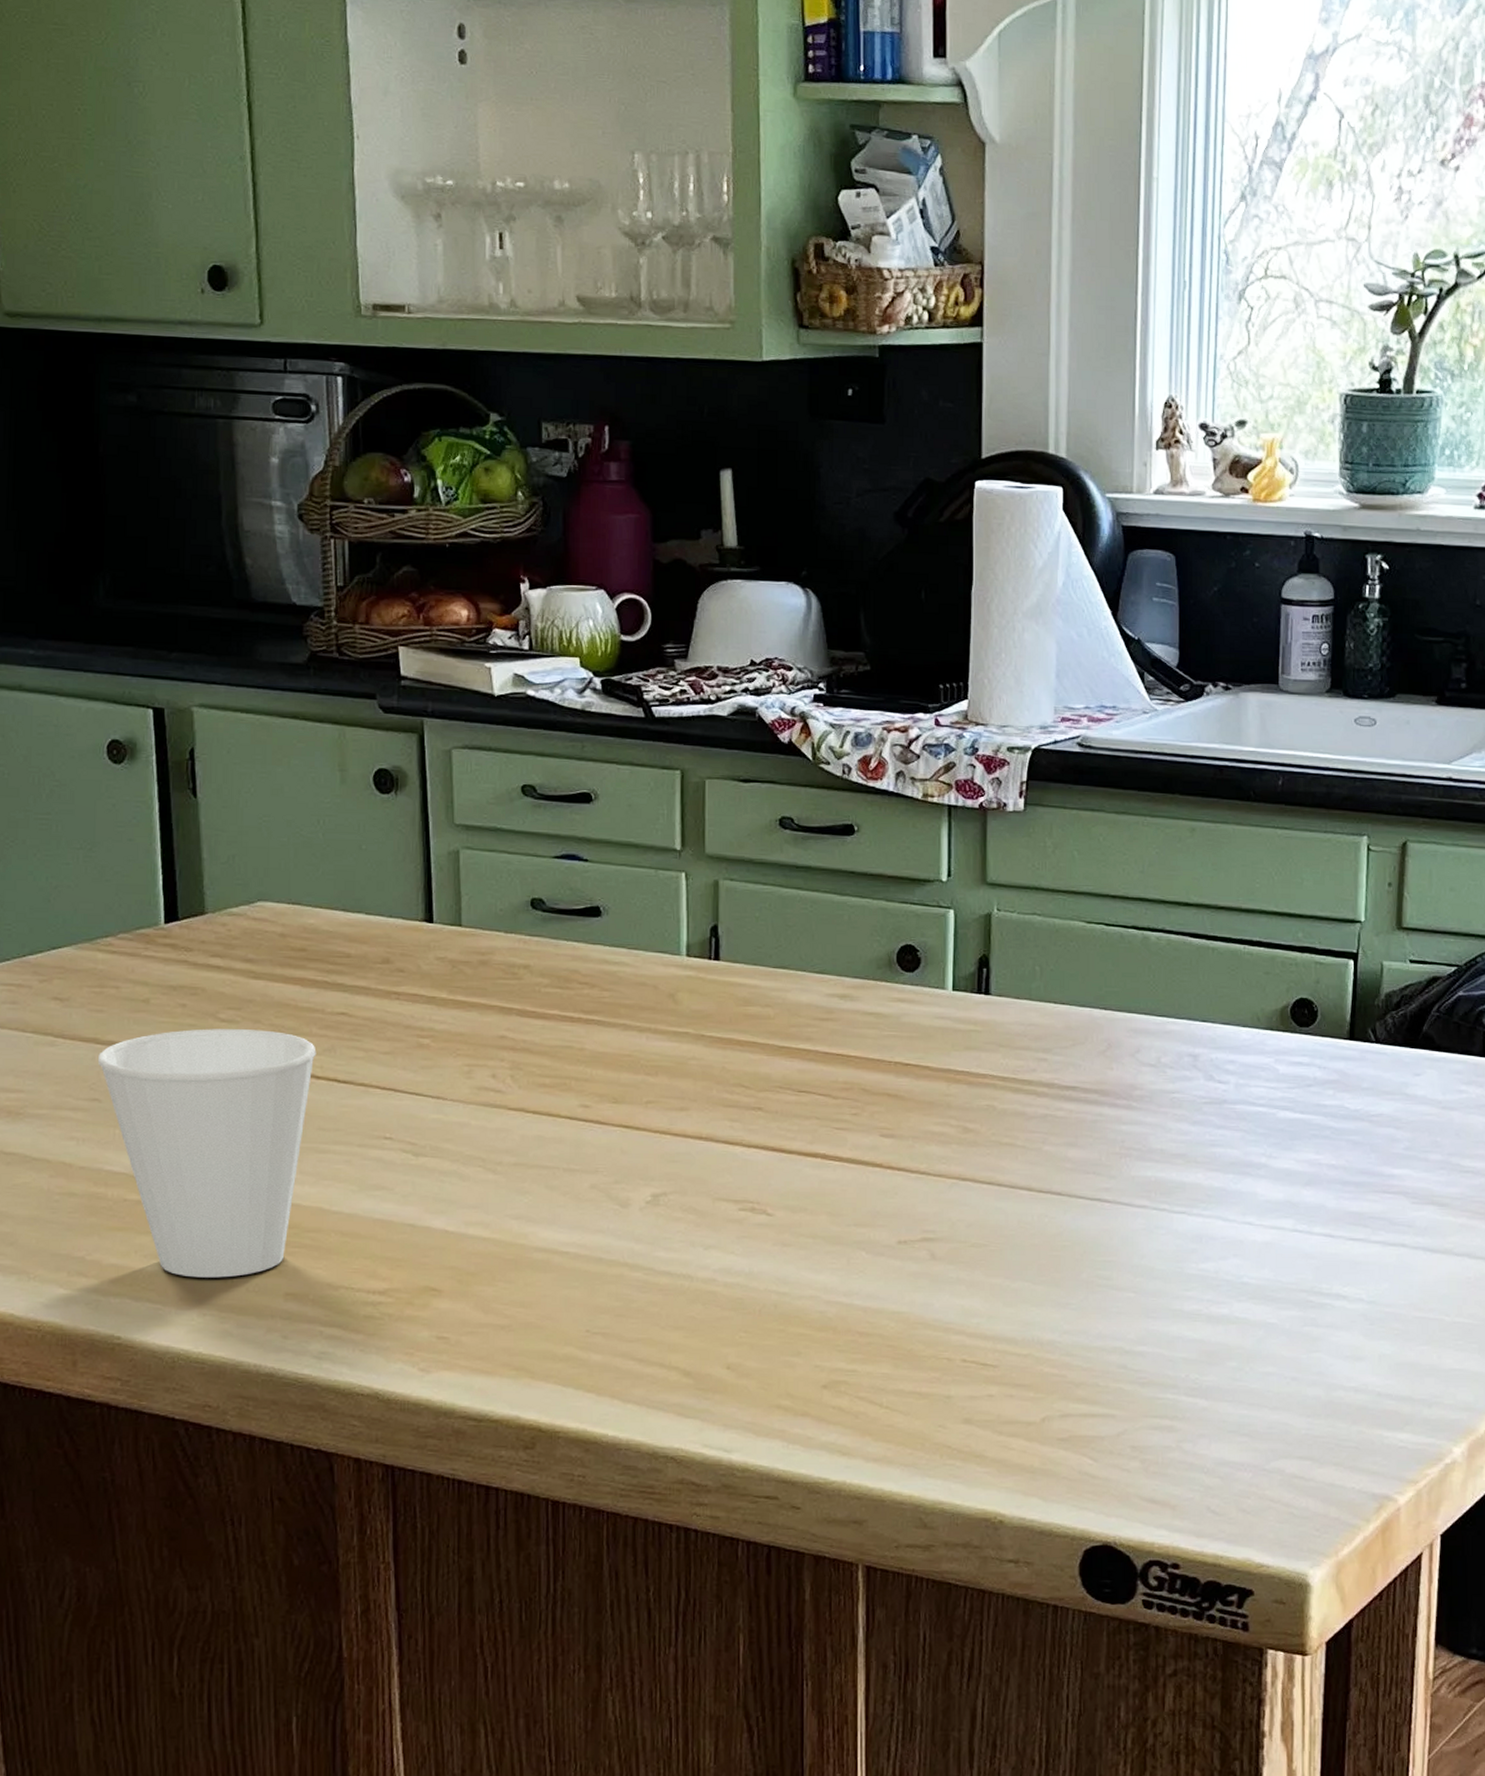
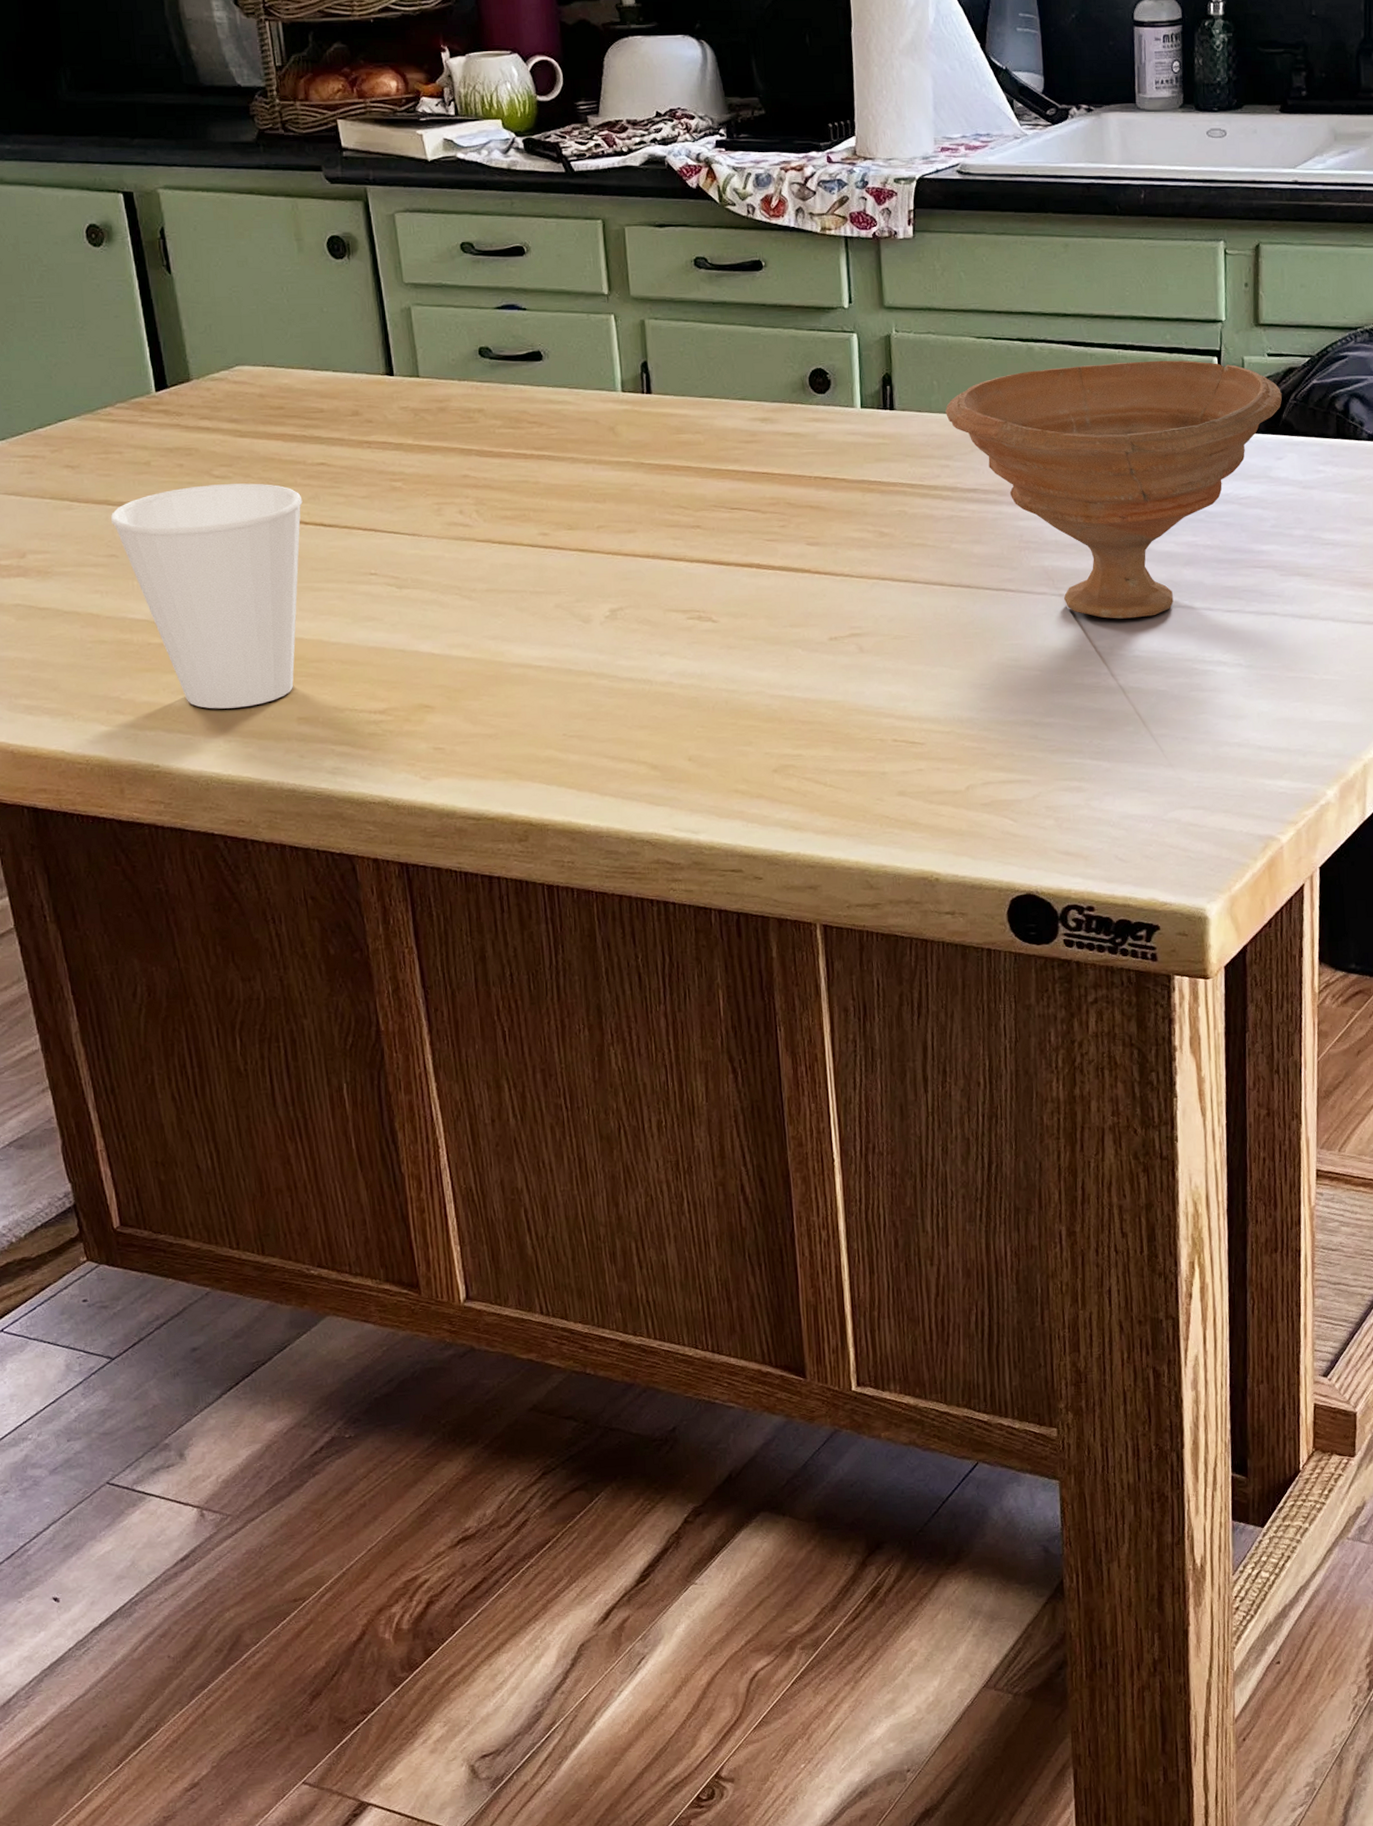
bowl: none [1047,959,1424,1241] -> present [945,360,1283,619]

